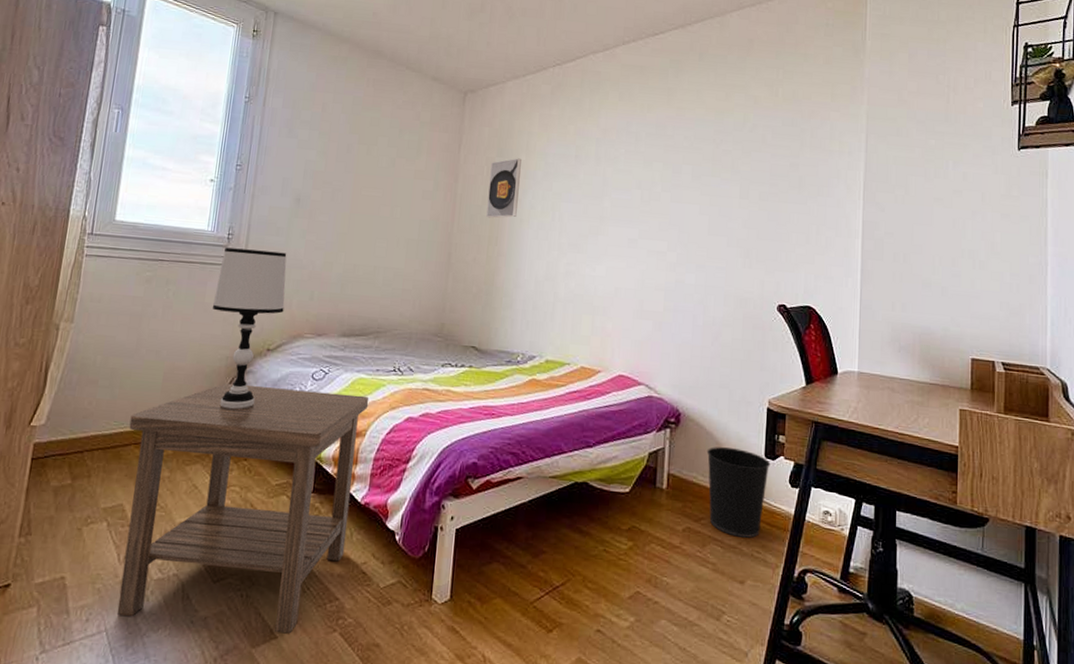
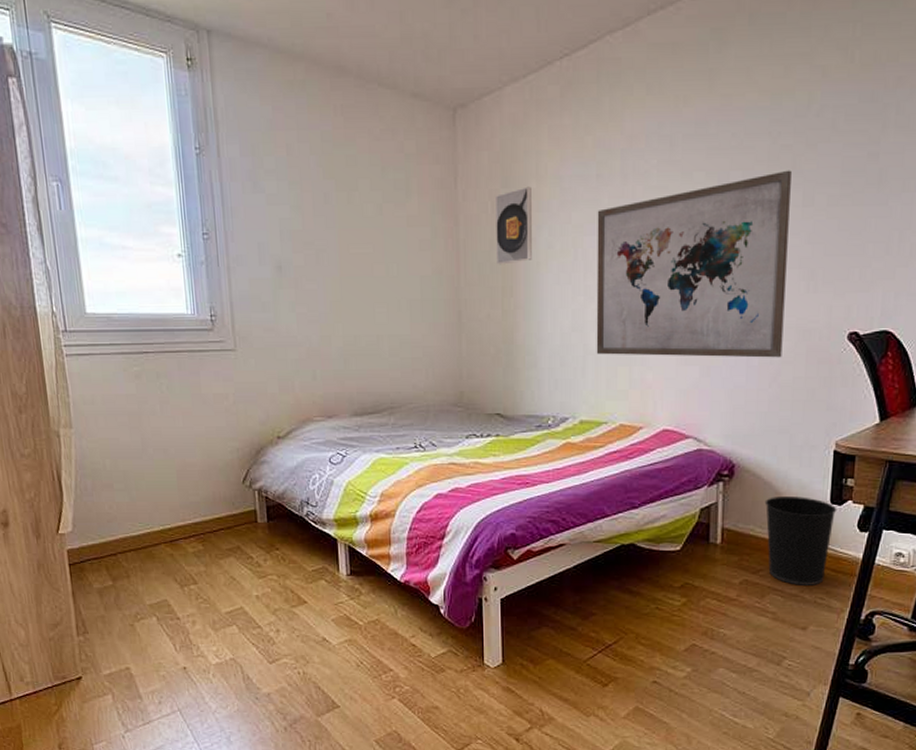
side table: present [116,383,369,634] -> none [154,475,394,703]
table lamp: present [212,247,287,410] -> none [209,330,287,502]
wall art: none [564,169,731,321] -> present [596,170,791,358]

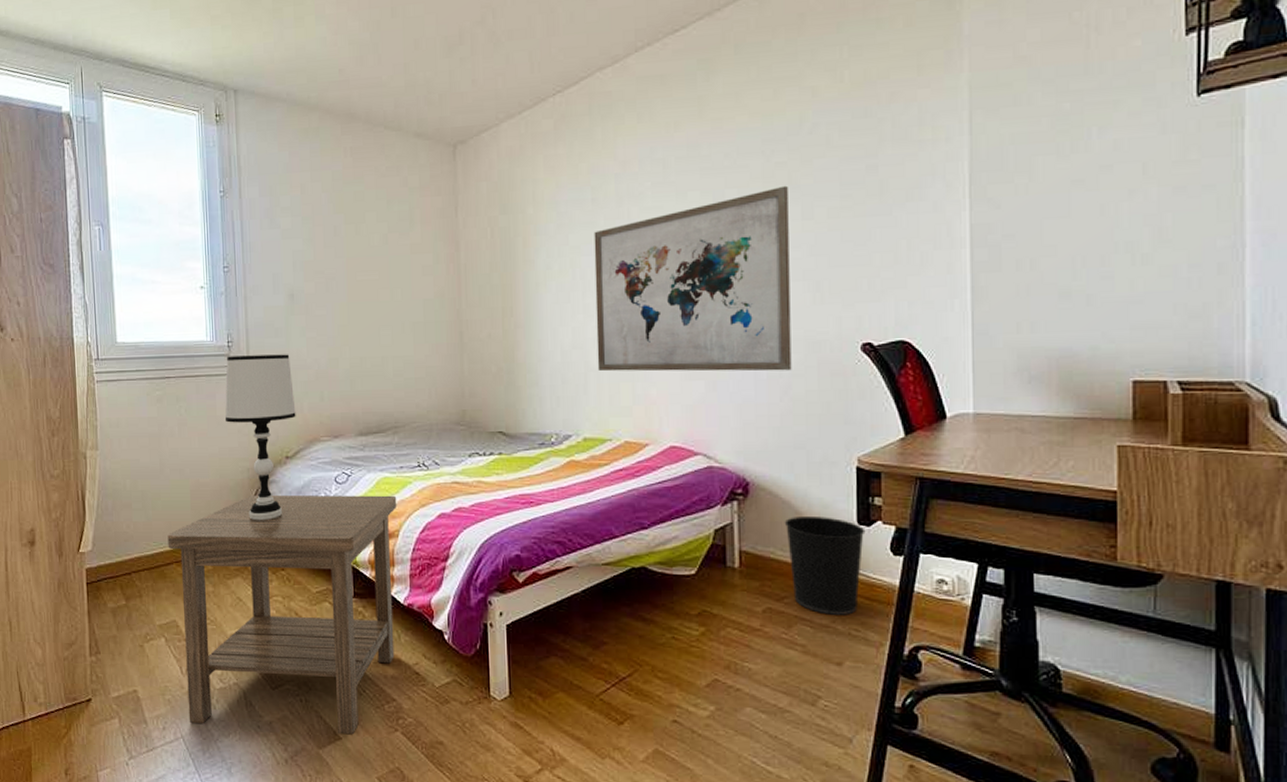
side table: none [154,475,394,703] -> present [167,495,397,735]
table lamp: none [209,330,287,502] -> present [224,354,296,521]
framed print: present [496,186,532,265] -> none [495,212,531,287]

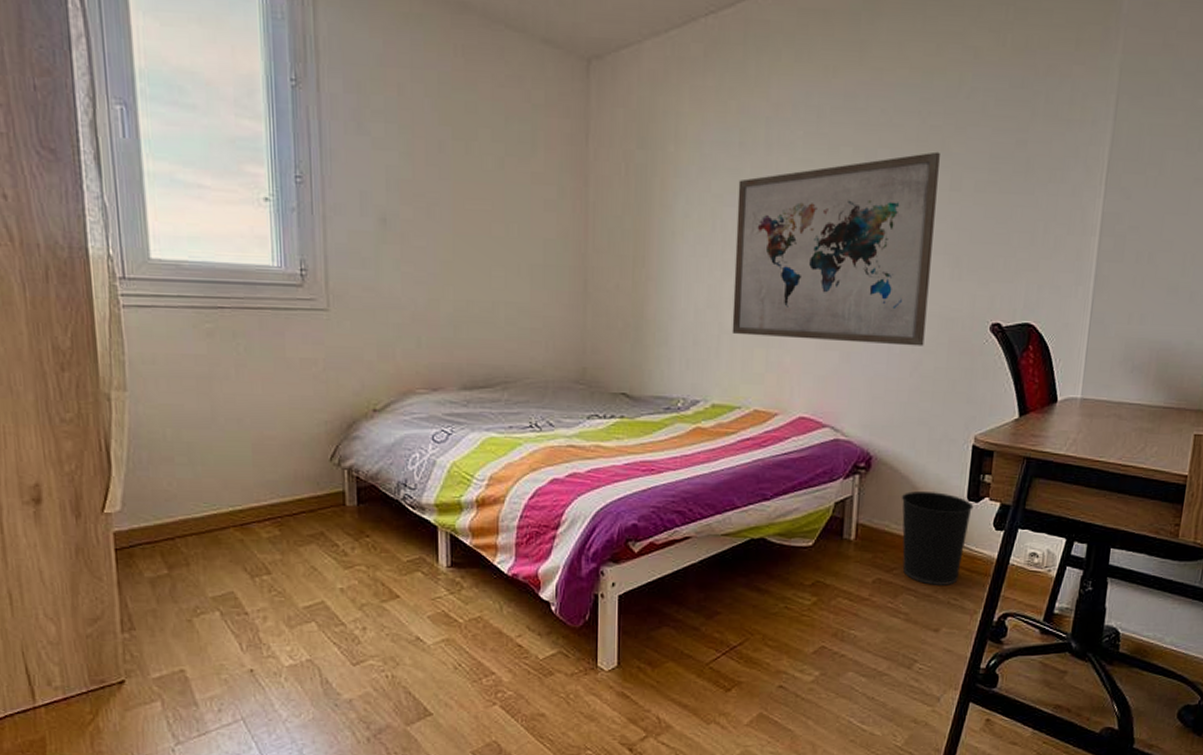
side table: present [167,495,397,735] -> none [222,451,504,710]
table lamp: present [224,354,296,521] -> none [296,287,387,482]

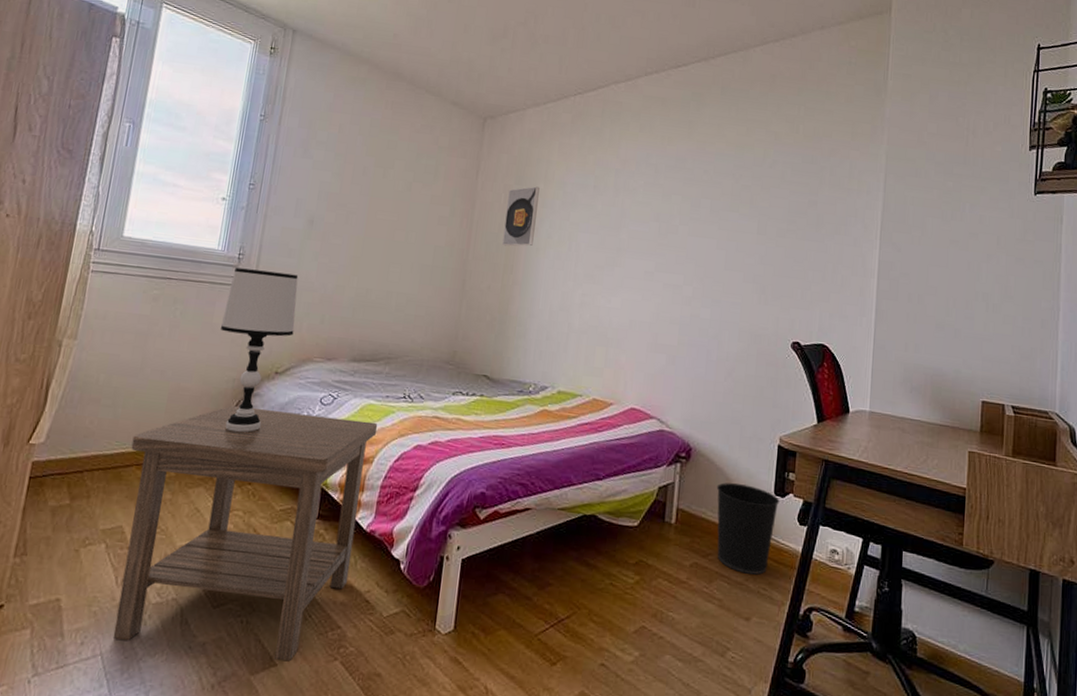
side table: none [222,451,504,710] -> present [112,405,378,662]
table lamp: none [296,287,387,482] -> present [220,267,299,433]
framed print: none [628,149,669,232] -> present [502,186,540,247]
wall art: present [732,151,940,346] -> none [578,204,749,356]

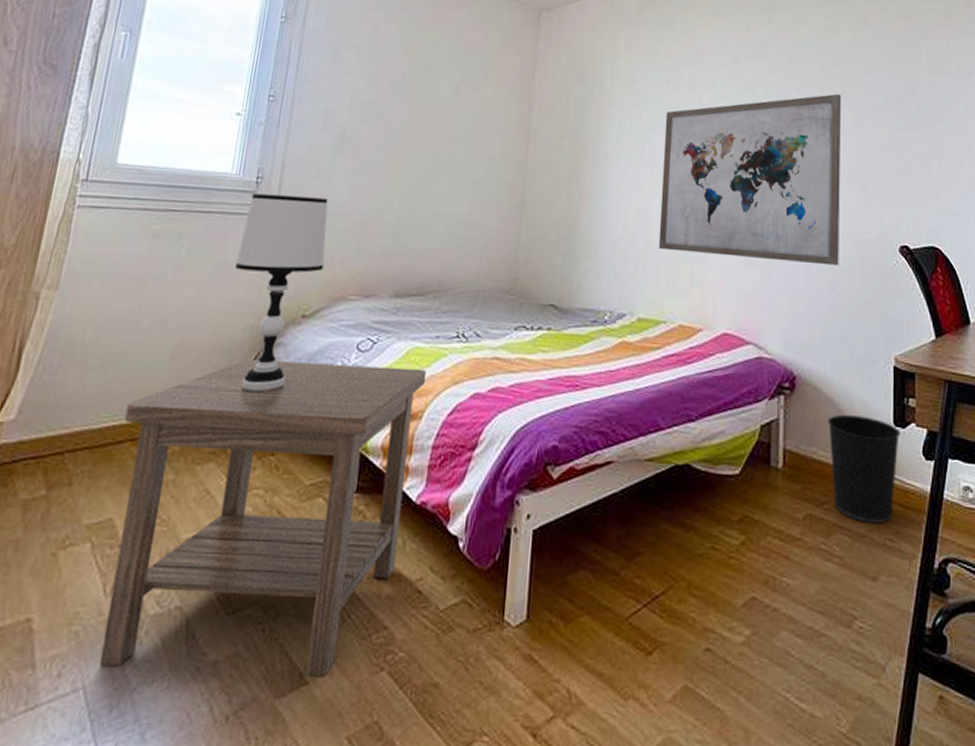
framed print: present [502,186,540,247] -> none [566,84,606,154]
wall art: none [578,204,749,356] -> present [658,93,841,266]

